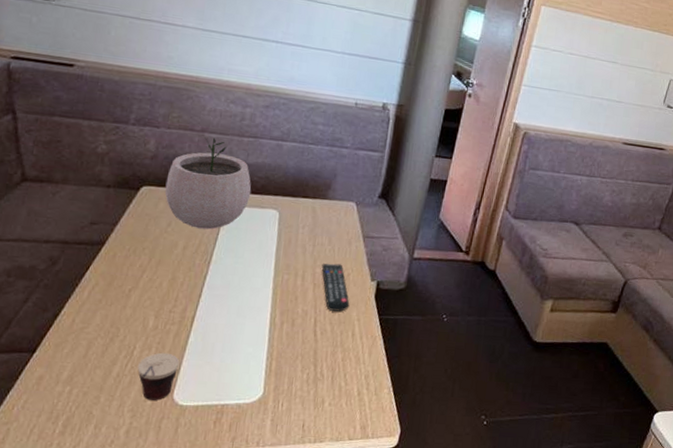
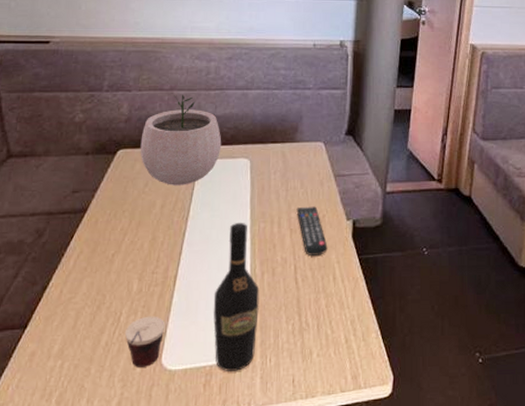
wine bottle: none [227,272,278,412] -> present [213,223,260,371]

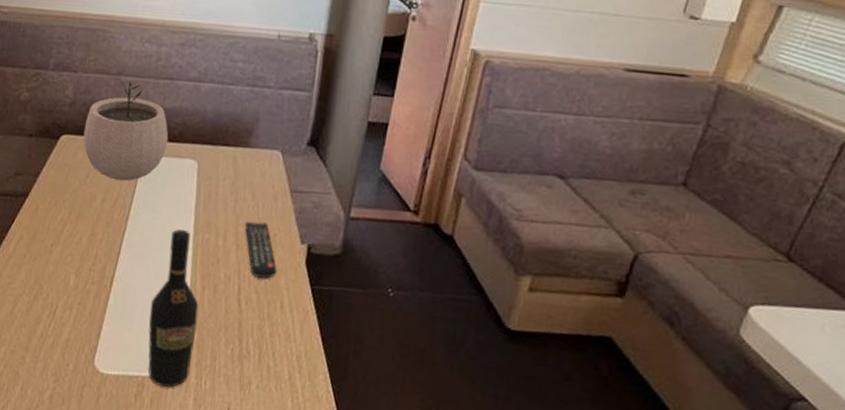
cup: present [124,316,166,367] -> none [59,313,100,366]

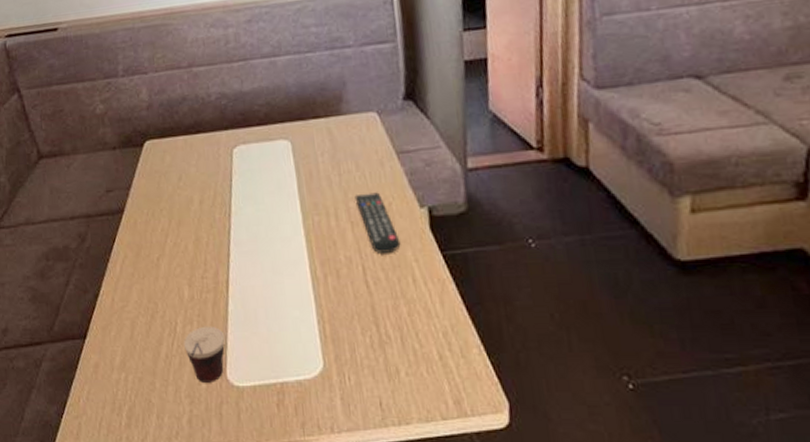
cup: none [59,313,100,366] -> present [183,326,225,383]
plant pot: present [83,80,169,181] -> none [166,70,256,178]
wine bottle: present [147,229,199,388] -> none [272,217,330,390]

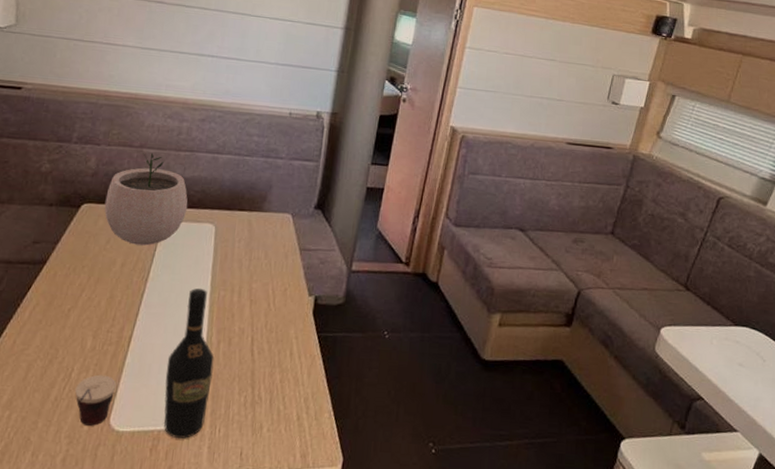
plant pot: none [166,70,256,178] -> present [104,153,188,246]
wine bottle: none [272,217,330,390] -> present [163,288,215,439]
remote control: present [354,192,401,253] -> none [258,278,287,329]

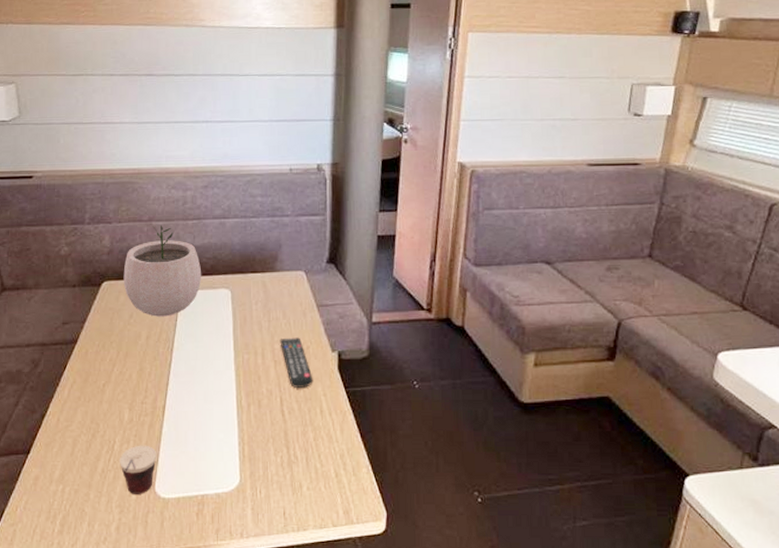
wine bottle: present [163,288,215,439] -> none [202,354,247,501]
remote control: none [258,278,287,329] -> present [280,337,313,388]

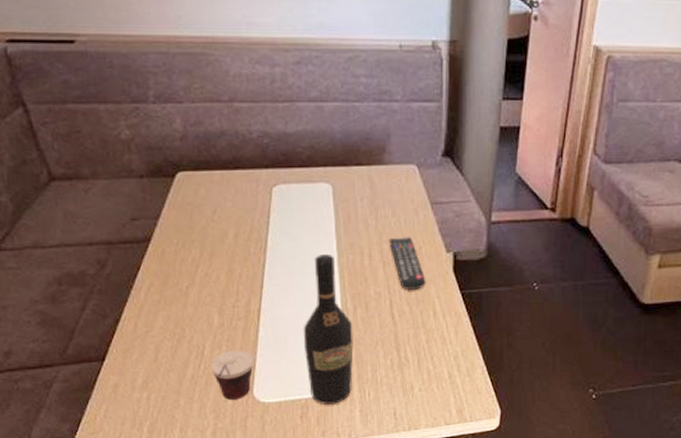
plant pot: present [123,225,202,317] -> none [201,107,297,213]
wine bottle: none [202,354,247,501] -> present [303,255,354,404]

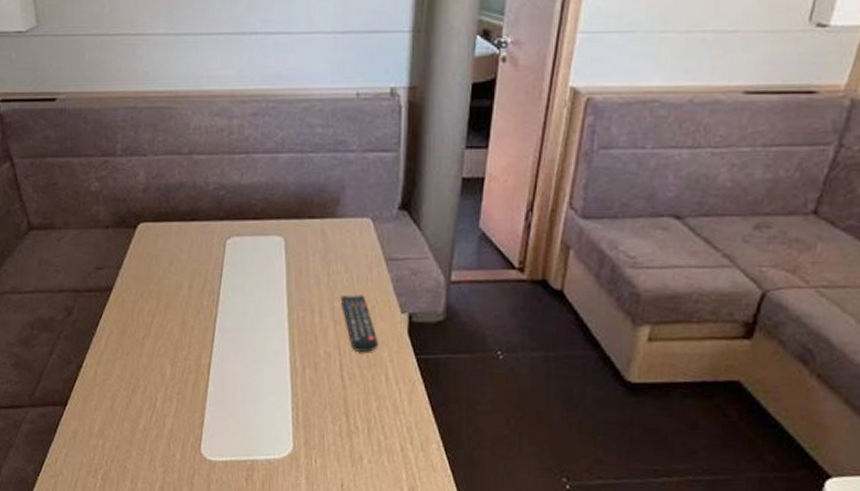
cup: present [210,350,254,400] -> none [161,403,202,455]
wine bottle: present [303,255,354,404] -> none [251,310,301,469]

